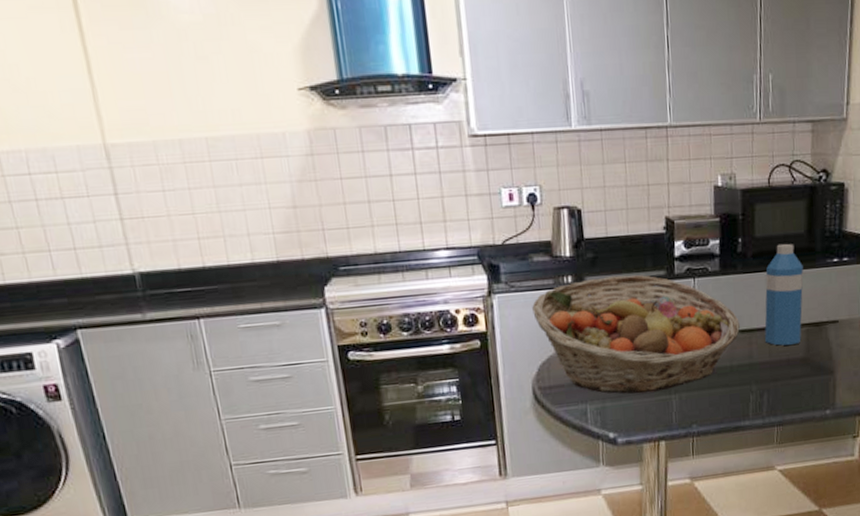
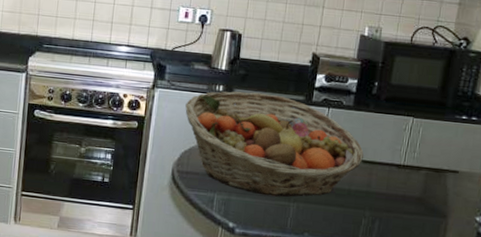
water bottle: present [765,243,804,346] -> none [385,94,432,184]

